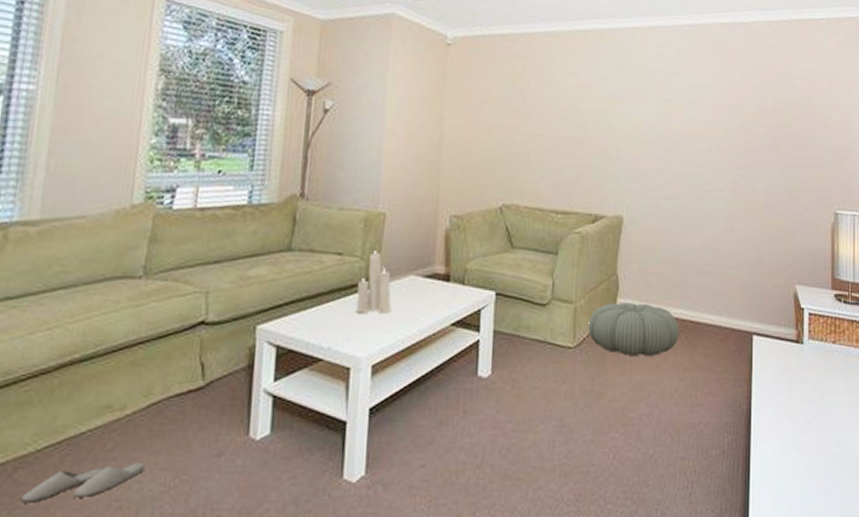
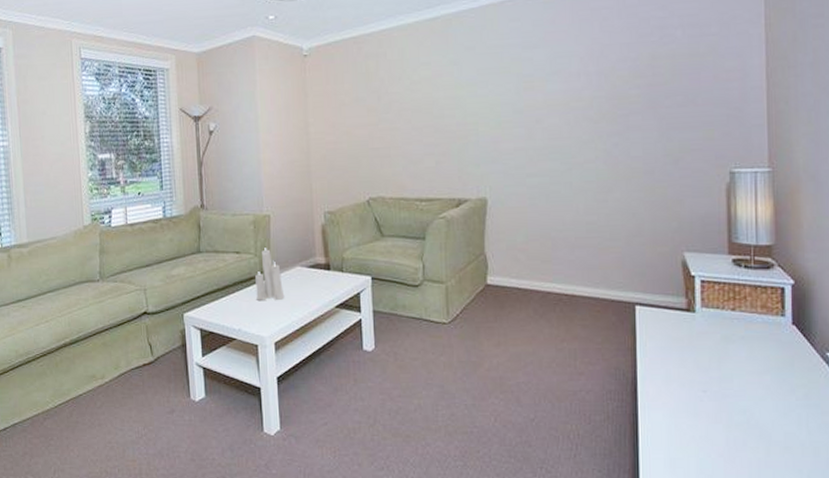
slippers: present [21,461,145,503] -> none [51,416,124,442]
pouf: present [588,302,679,356] -> none [460,279,554,329]

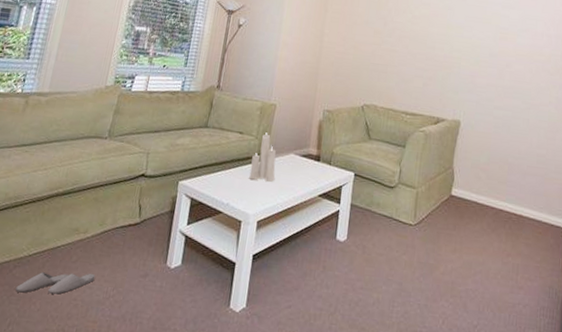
slippers: none [51,416,124,442] -> present [15,272,96,294]

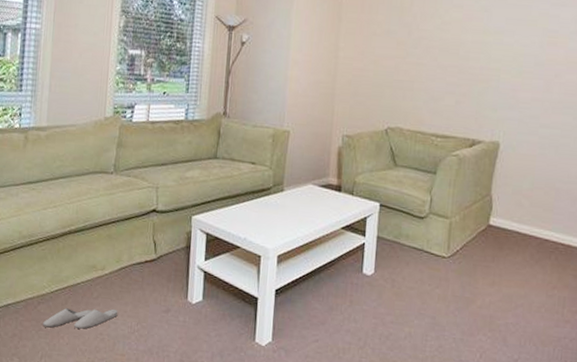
candle: present [249,132,276,182] -> none [265,162,294,215]

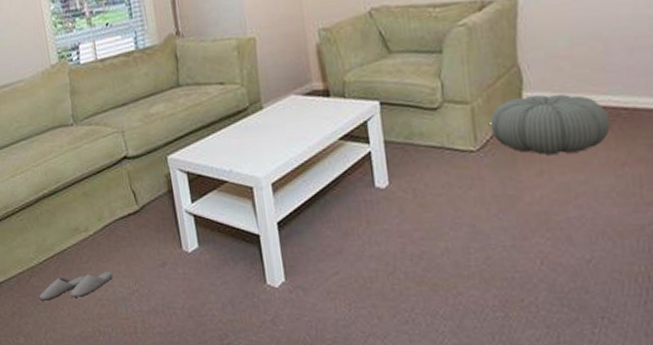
pouf: none [461,220,550,272] -> present [490,93,610,155]

